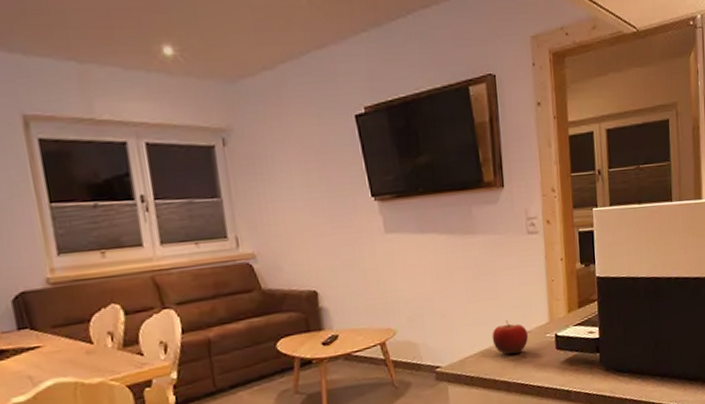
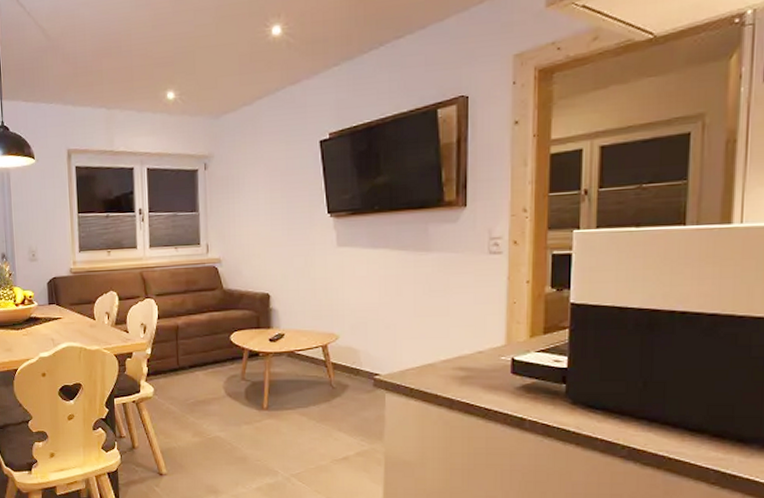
fruit: present [492,321,529,355] -> none [438,339,480,373]

